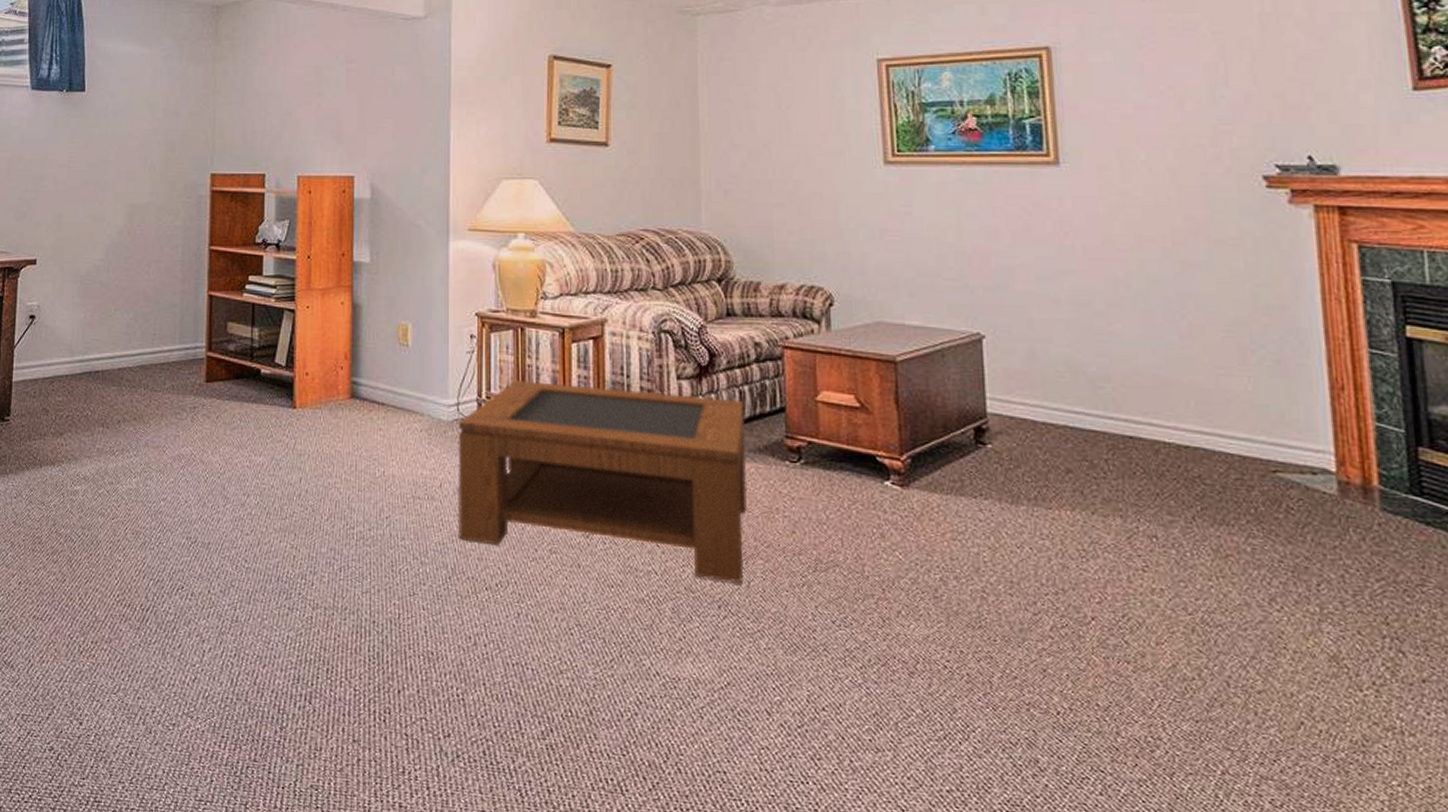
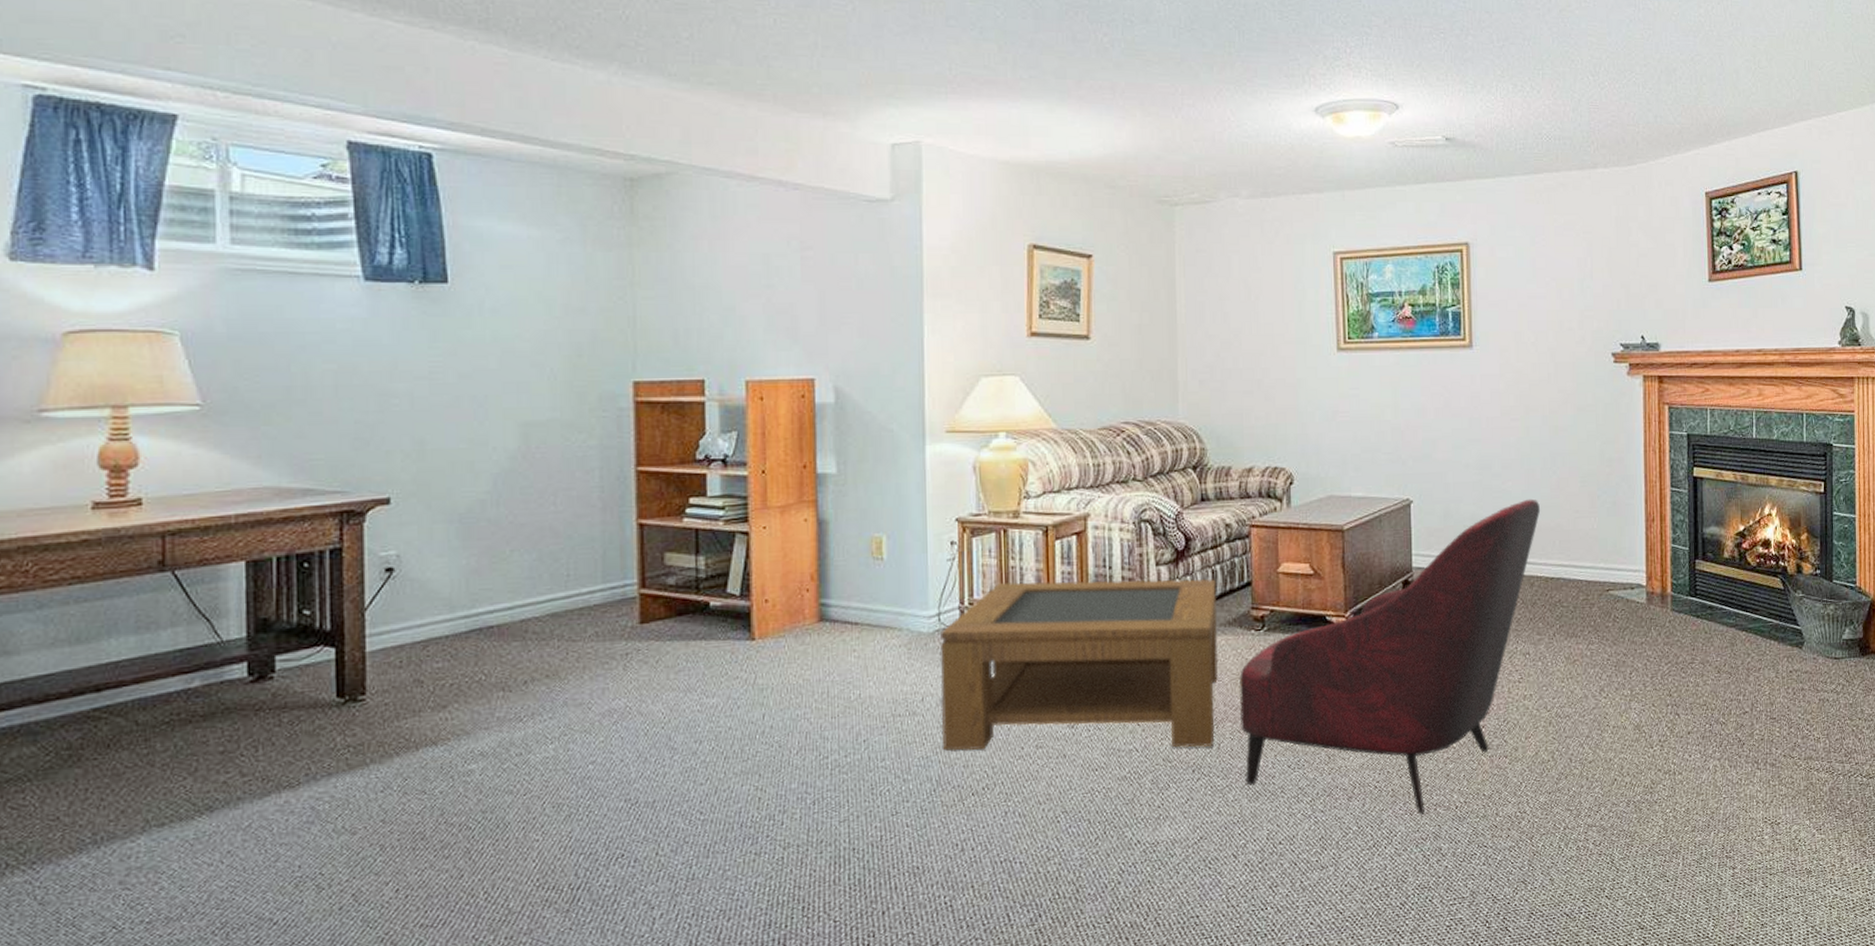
armchair: none [772,346,1166,713] -> present [1240,498,1541,815]

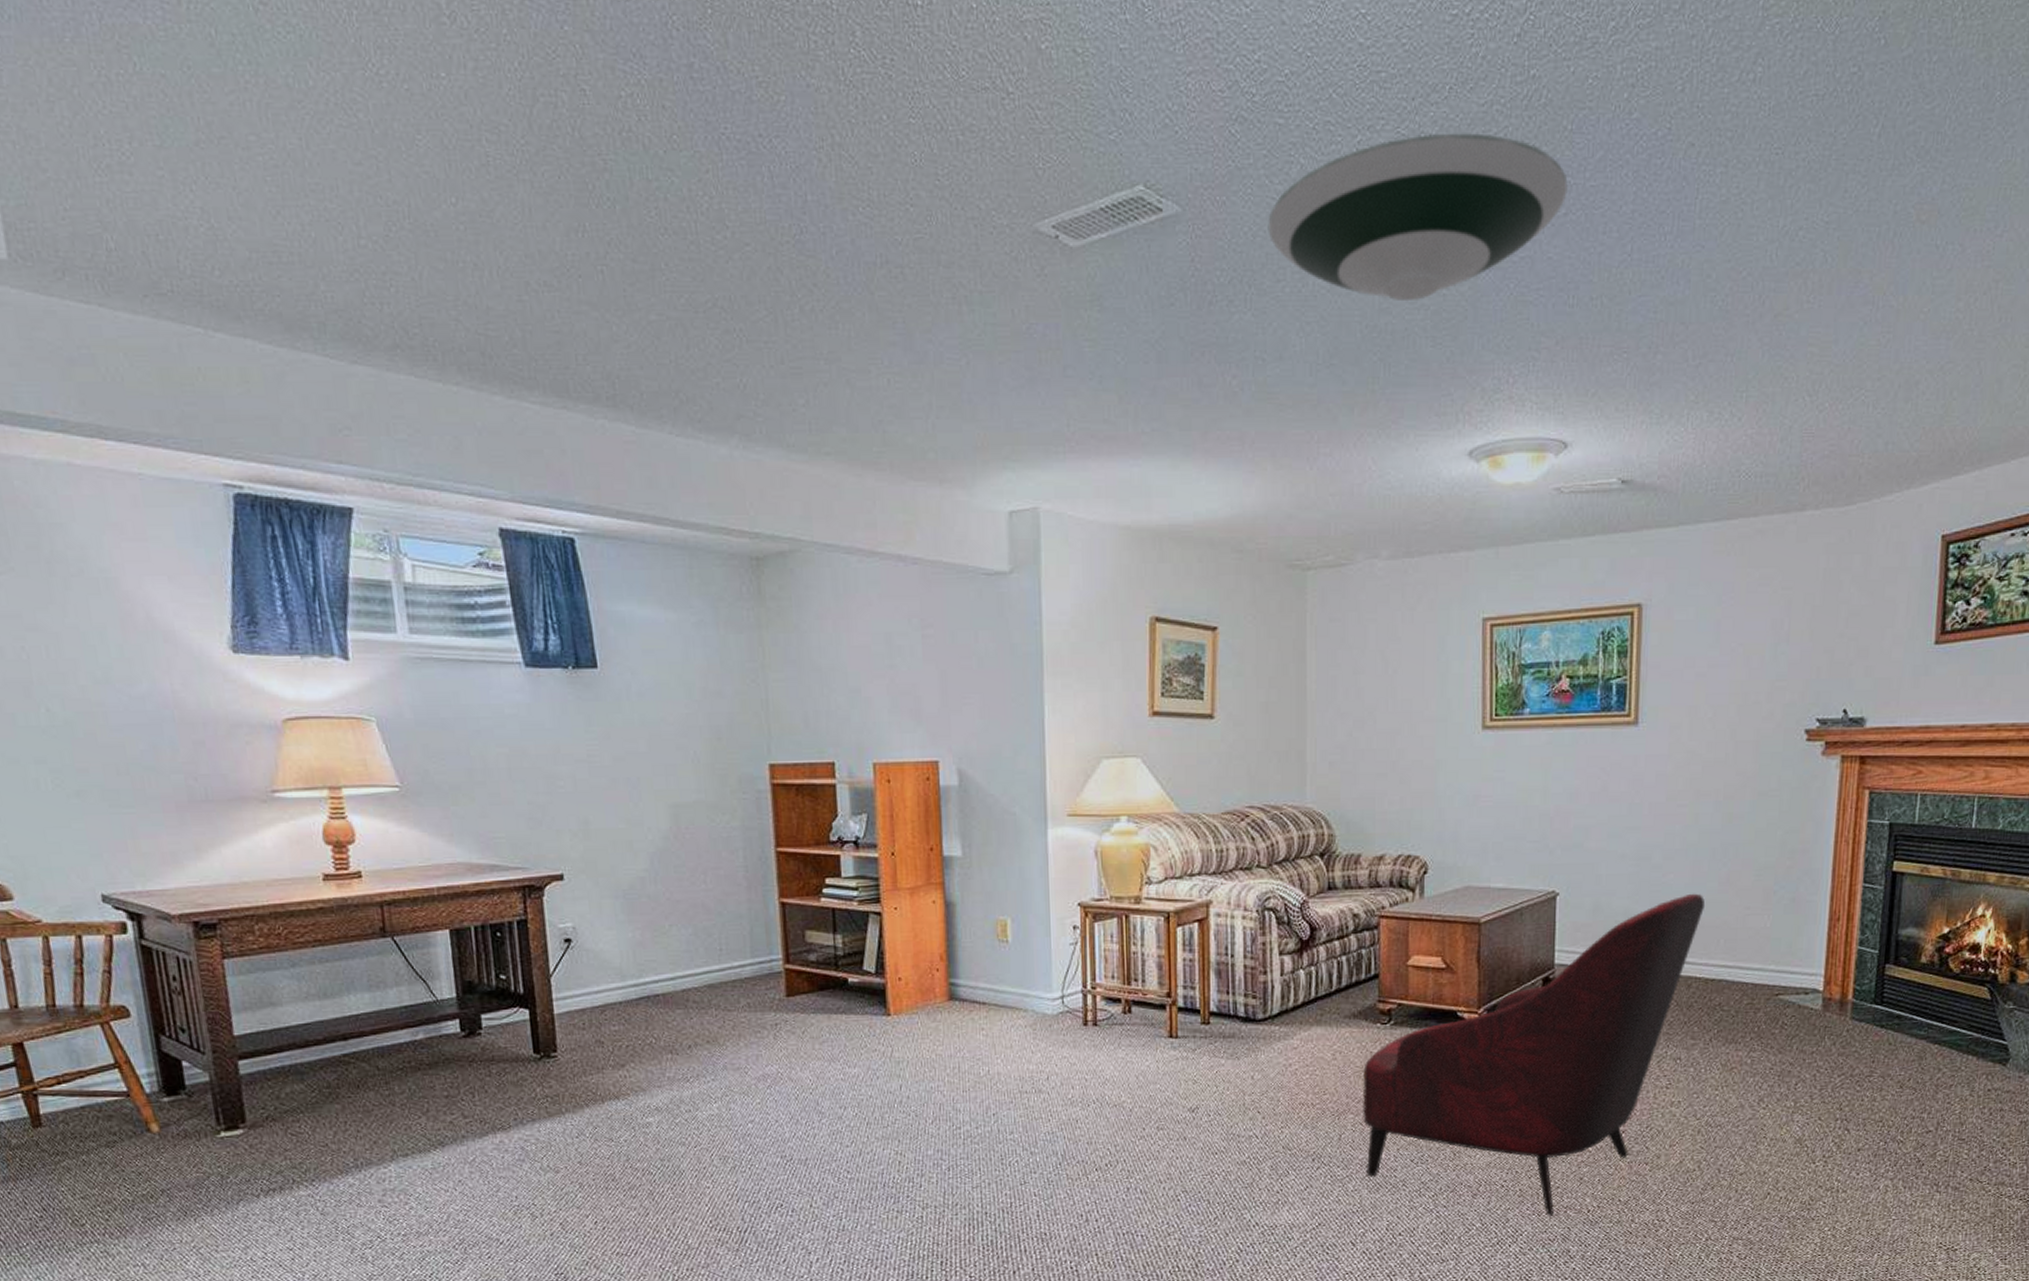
coffee table: present [939,578,1219,751] -> none [1063,967,1342,1137]

